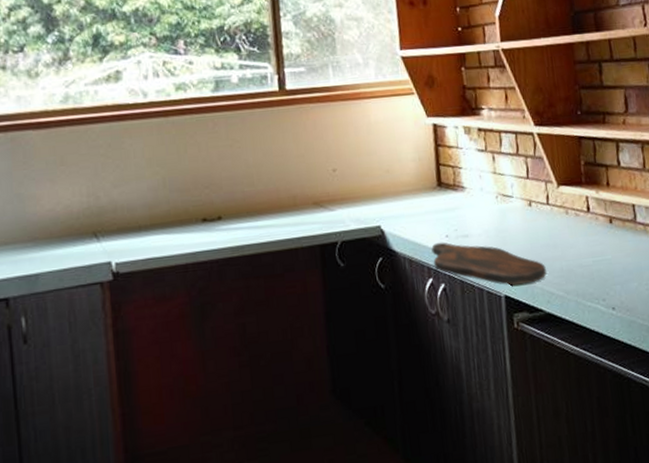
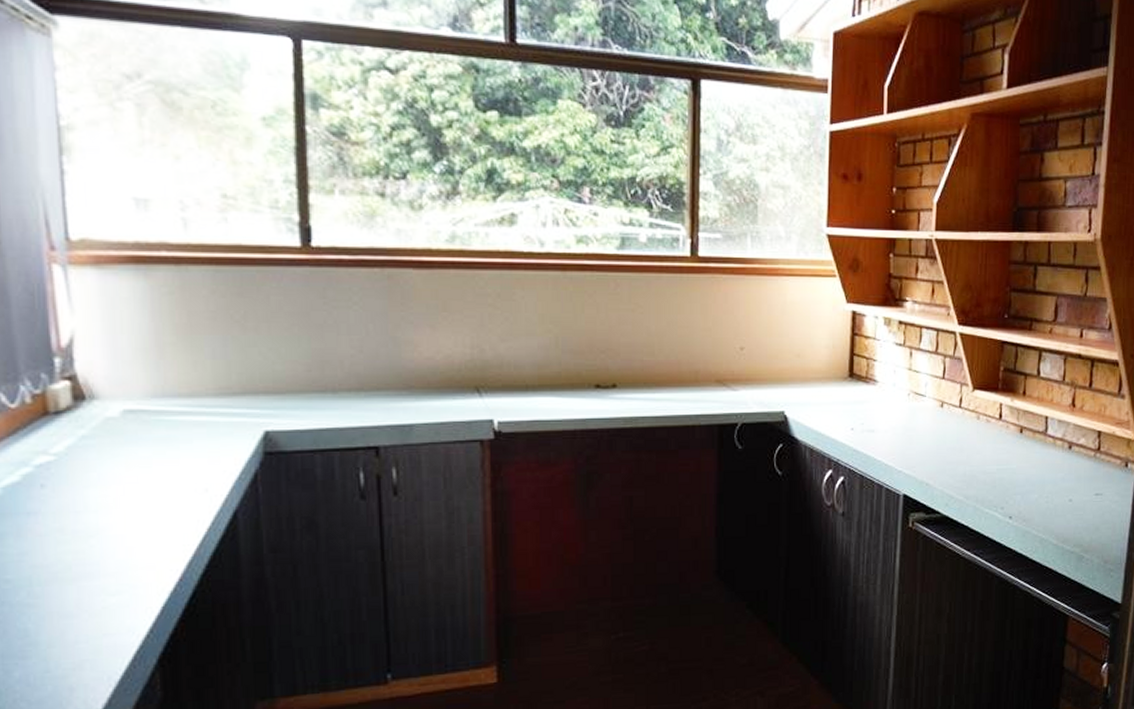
cutting board: present [431,242,547,286] -> none [835,434,949,485]

